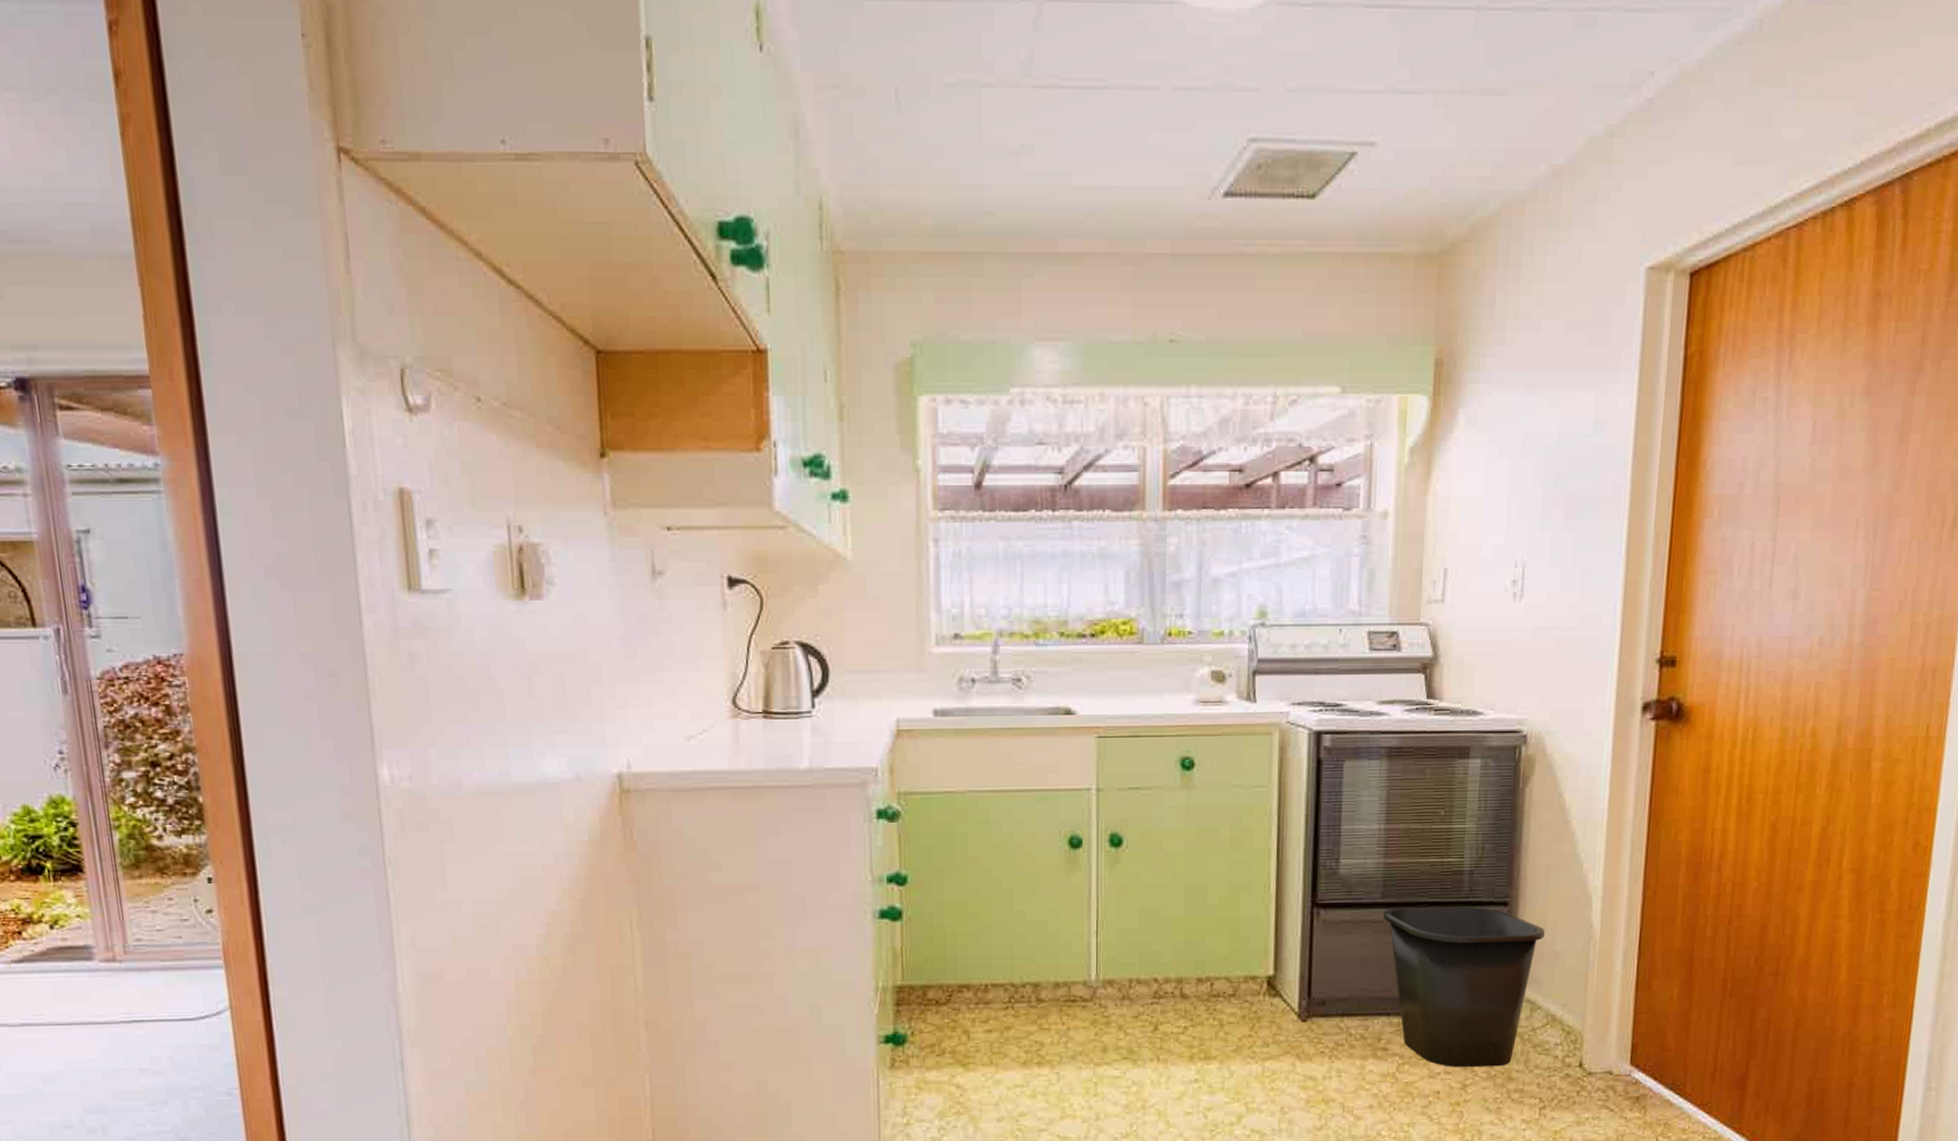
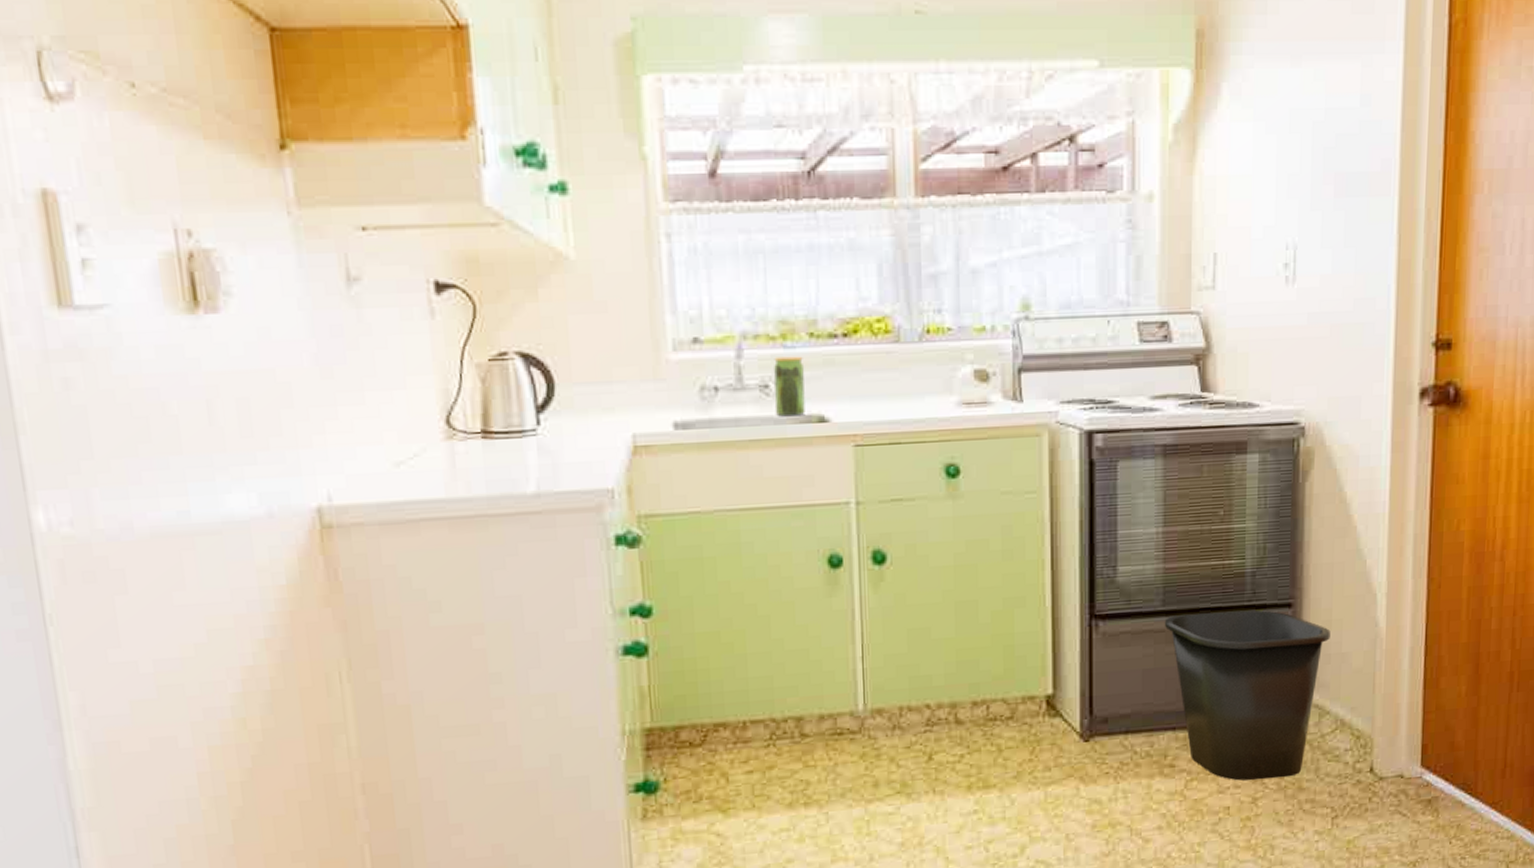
jar: none [1025,653,1055,708] -> present [773,356,805,417]

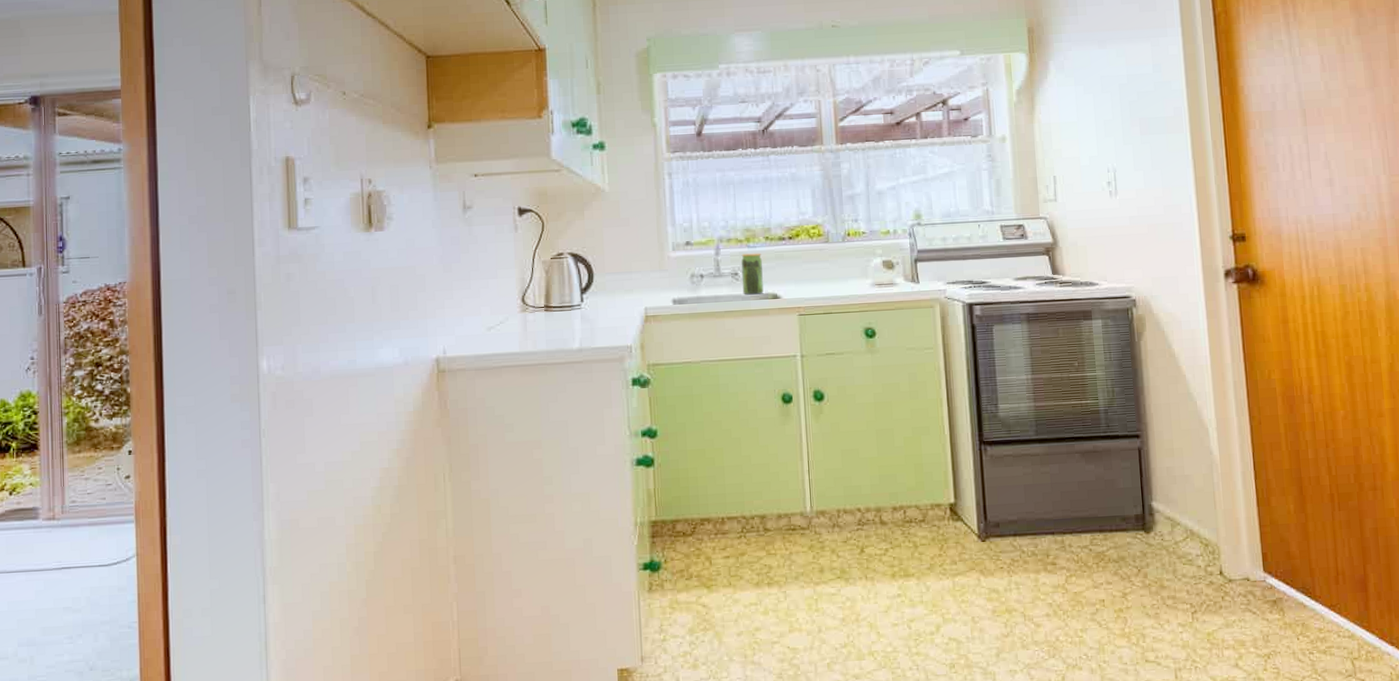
waste bin: present [1165,609,1330,781] -> none [1039,439,1174,578]

